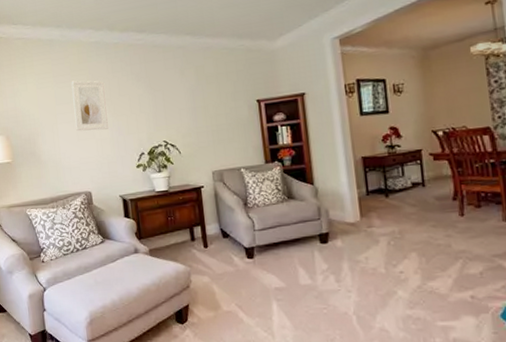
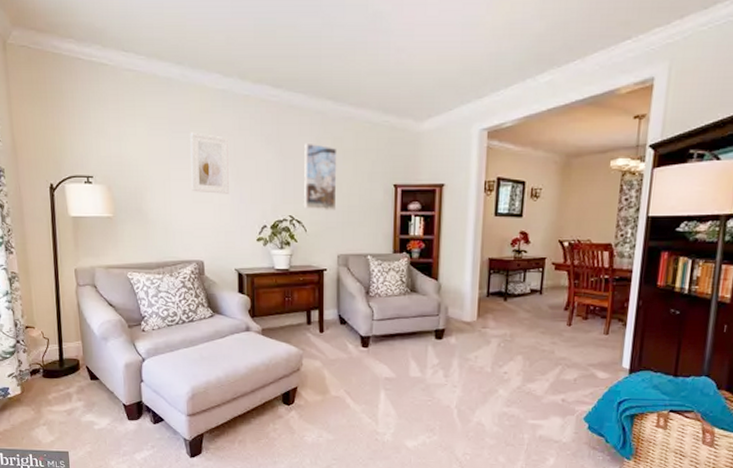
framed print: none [170,74,206,133] -> present [304,142,337,212]

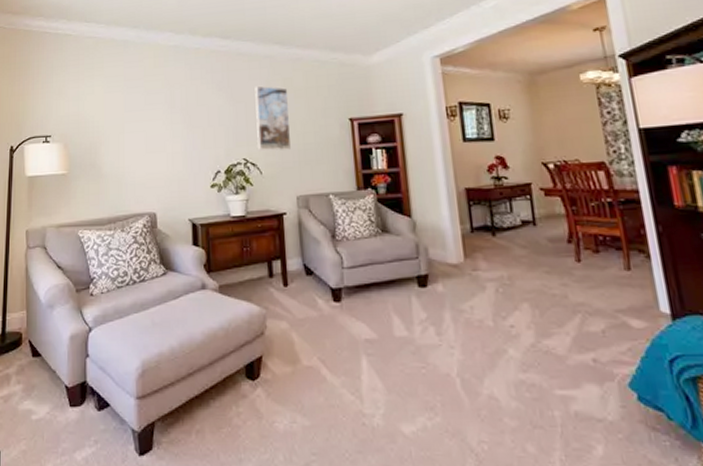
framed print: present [190,132,230,194] -> none [144,86,182,143]

